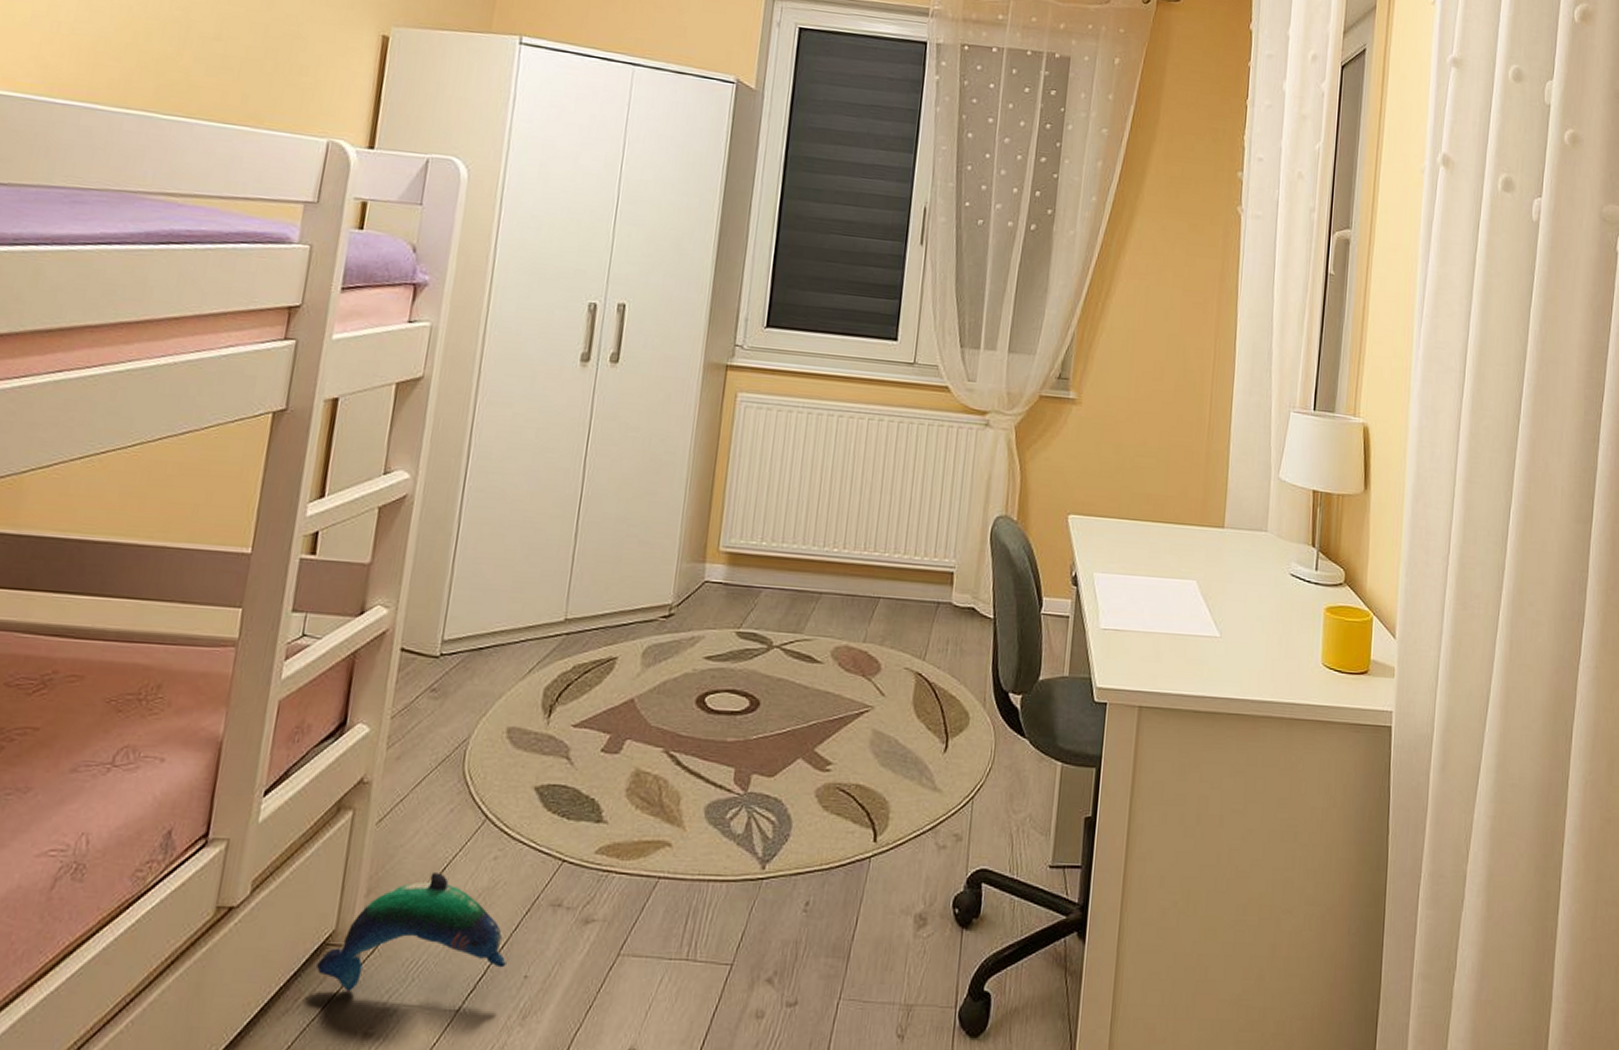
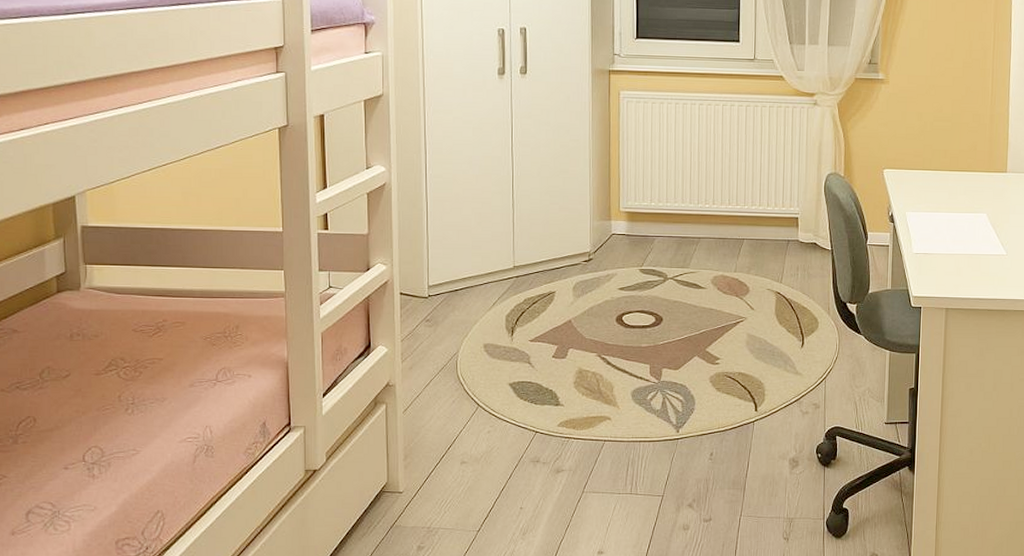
plush toy: present [316,872,507,991] -> none [379,443,507,521]

